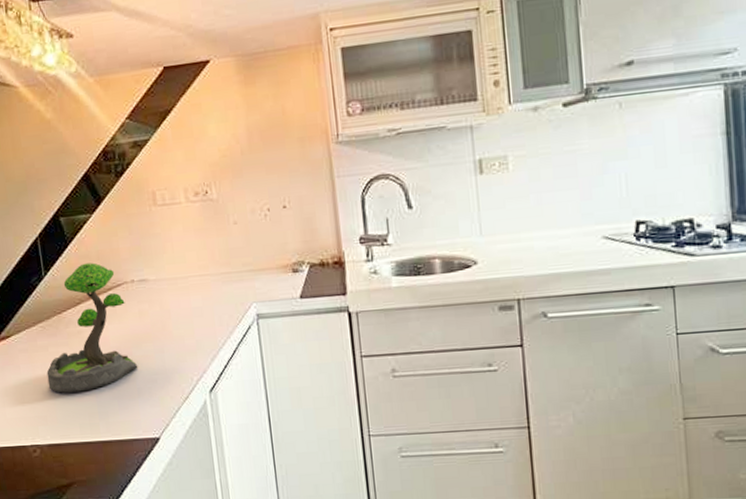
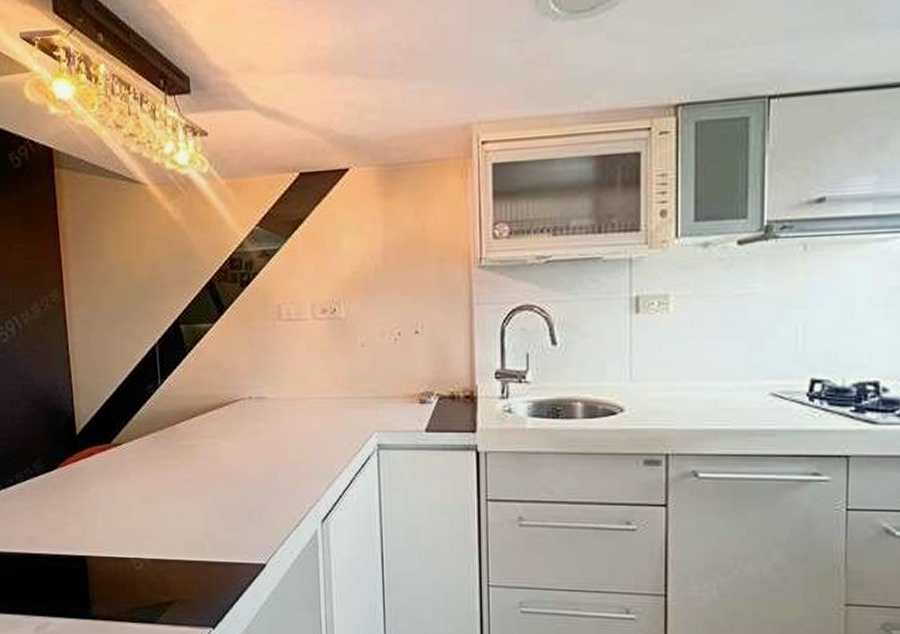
plant: present [46,263,138,393] -> none [155,375,249,508]

